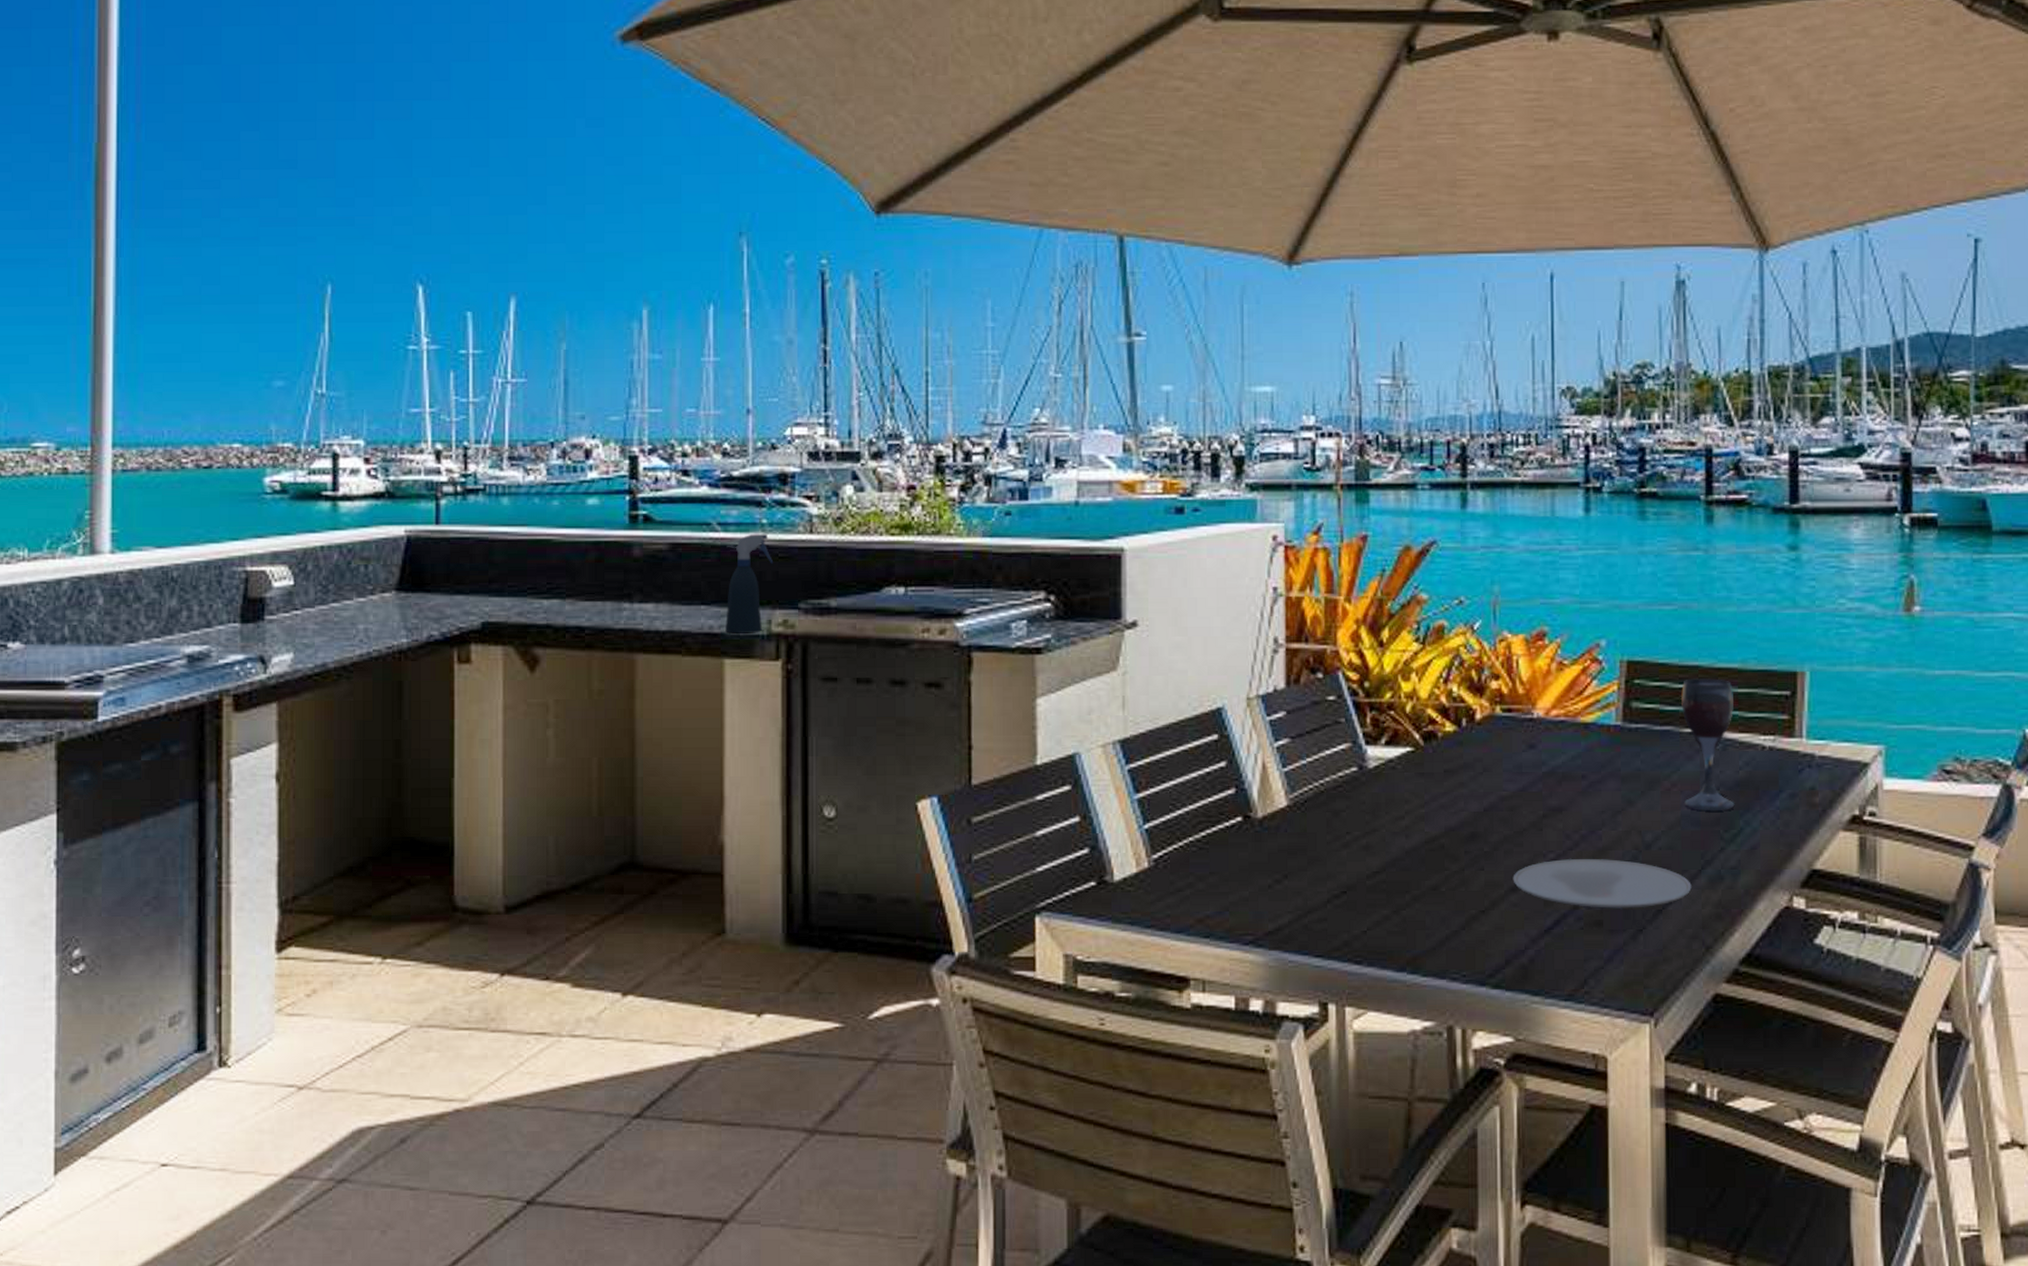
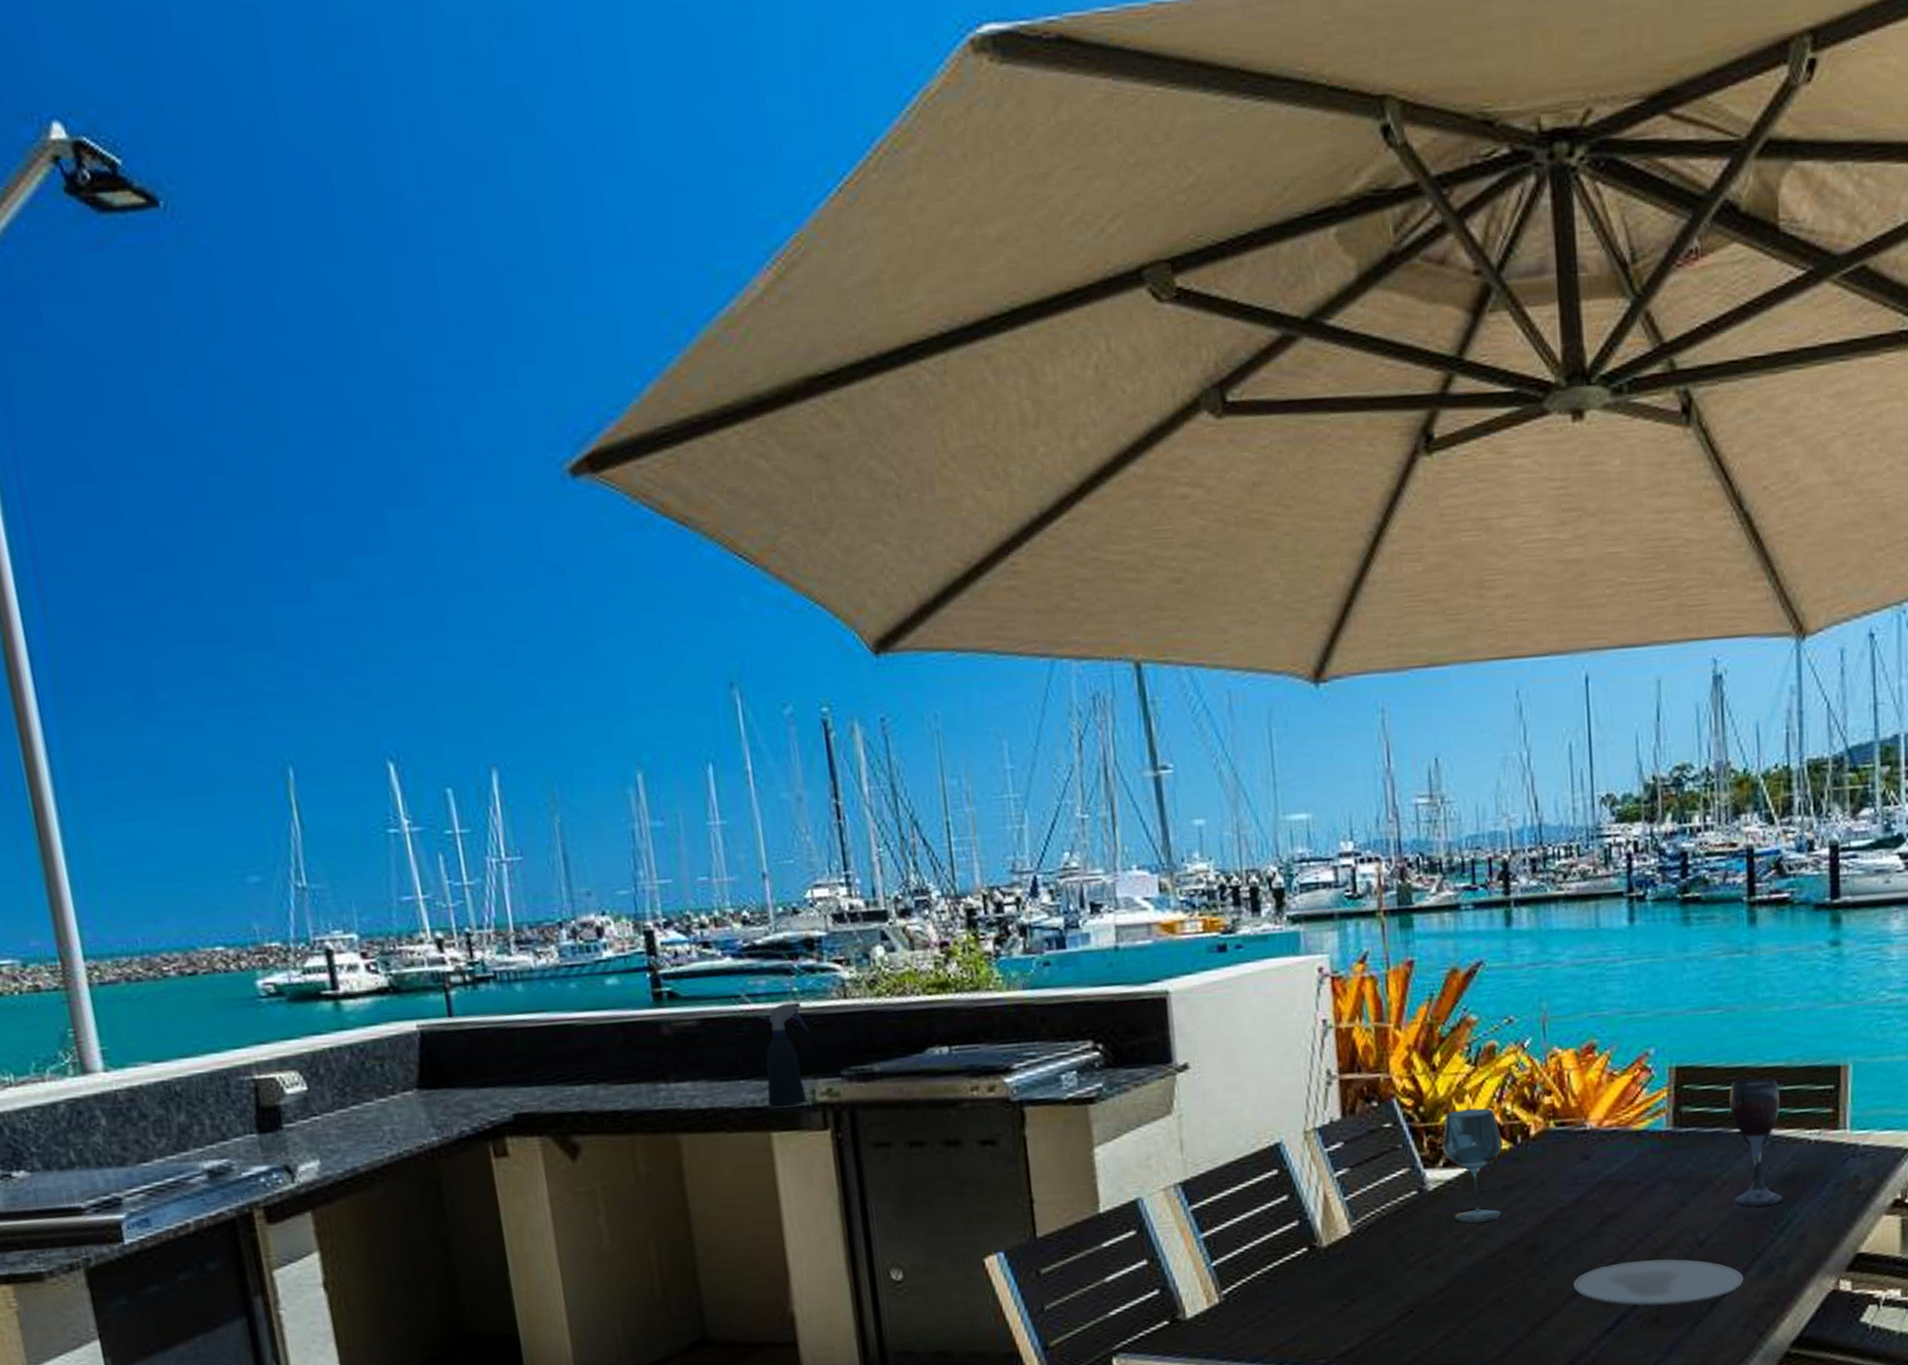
wine glass: none [1385,688,1447,806] -> present [1442,1108,1503,1223]

